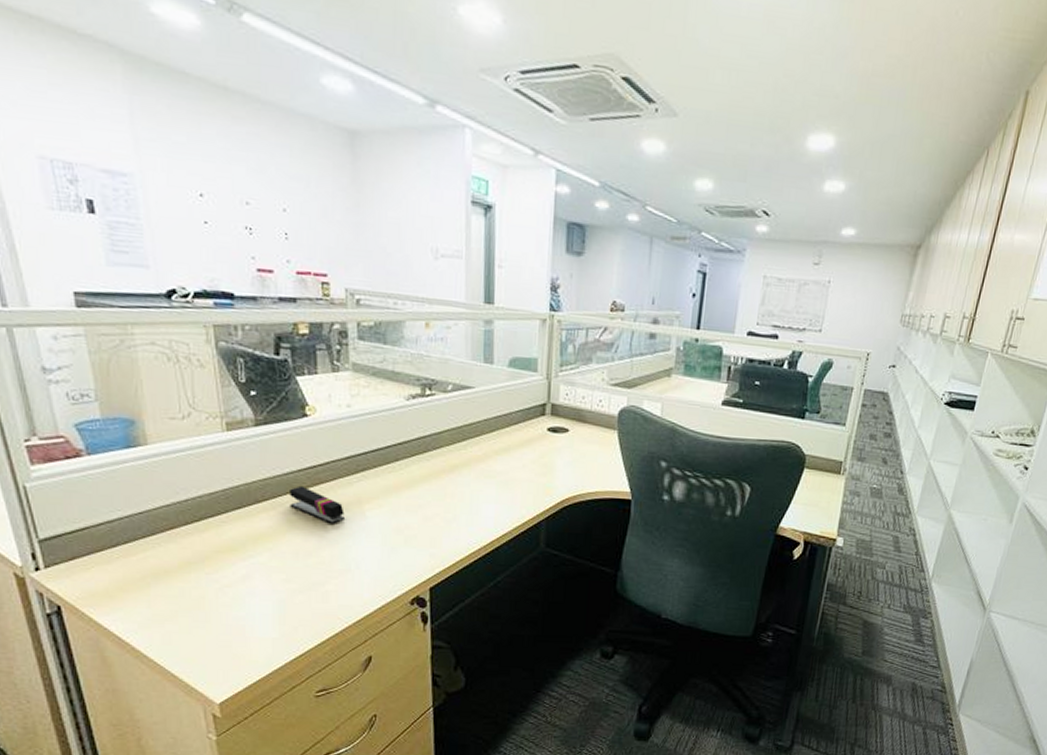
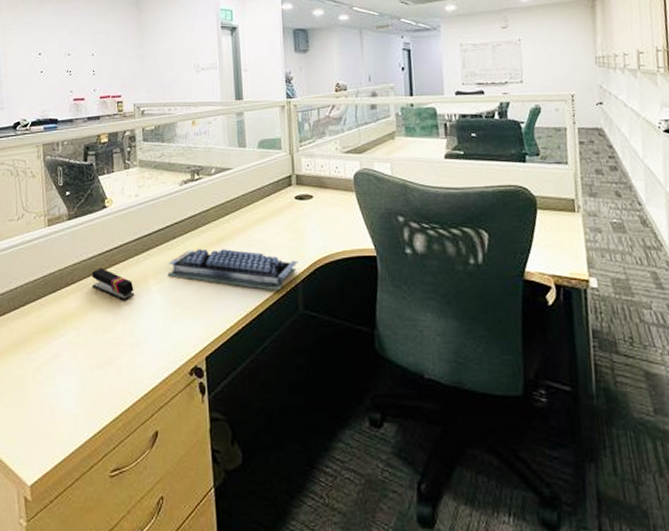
computer keyboard: none [387,474,544,525] -> present [168,248,298,290]

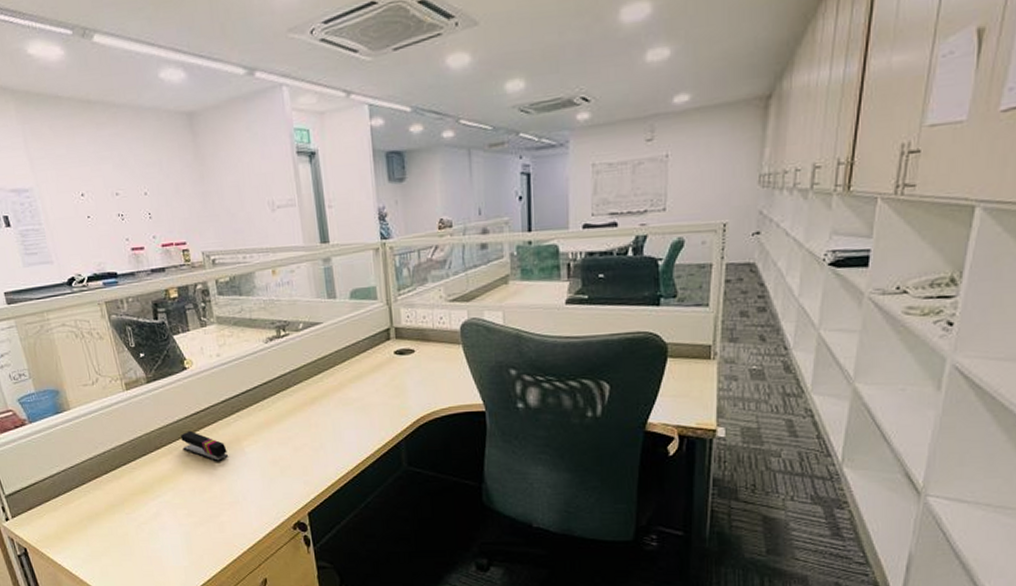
computer keyboard: present [168,248,298,290] -> none [260,408,400,448]

